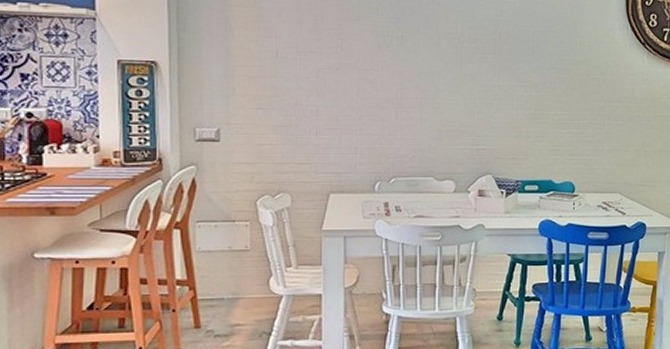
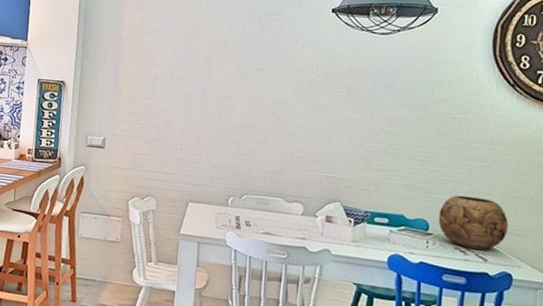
decorative bowl: none [582,154,642,204] -> present [438,195,508,250]

